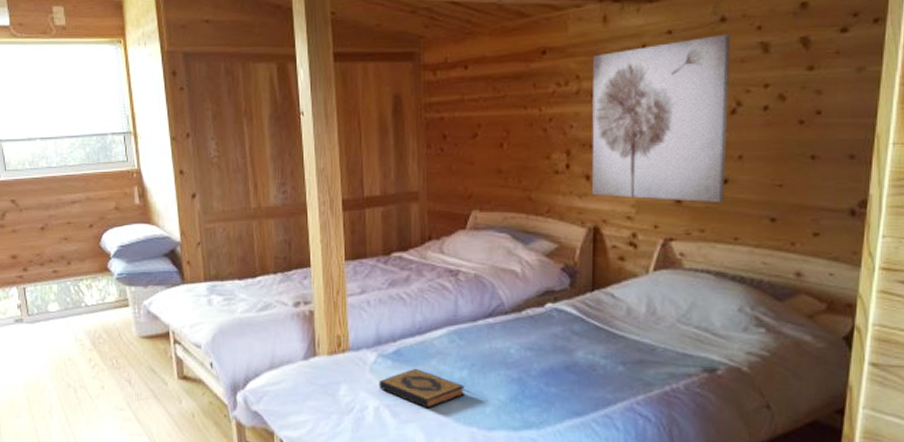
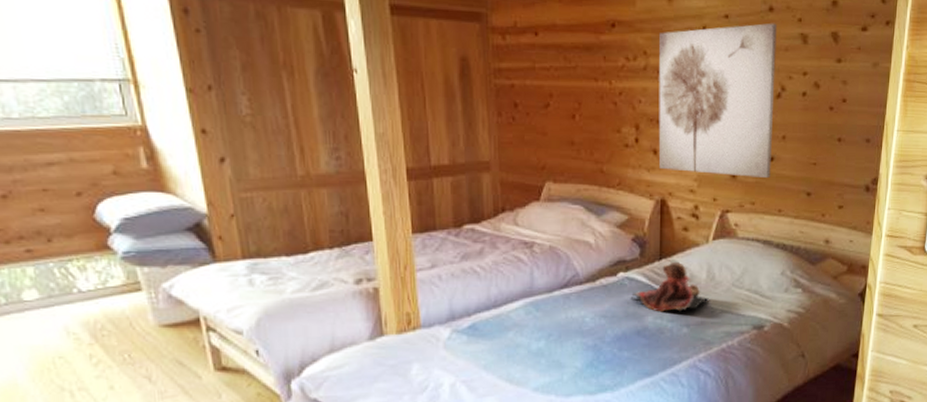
hardback book: present [379,368,466,409] -> none [454,341,543,381]
teddy bear: none [558,294,650,348] -> present [630,262,710,312]

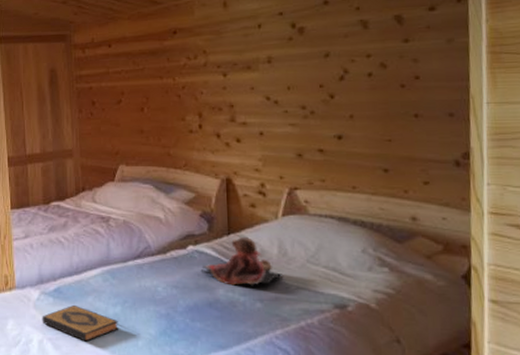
hardback book: none [454,341,543,381] -> present [42,304,120,342]
wall art: present [658,22,777,178] -> none [217,14,340,156]

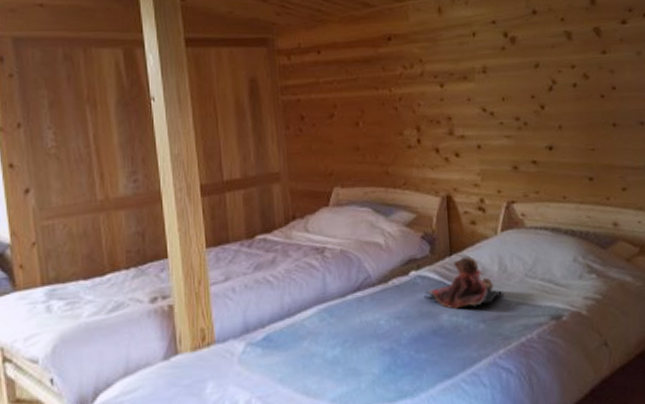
hardback book: present [42,304,120,342] -> none [248,352,340,394]

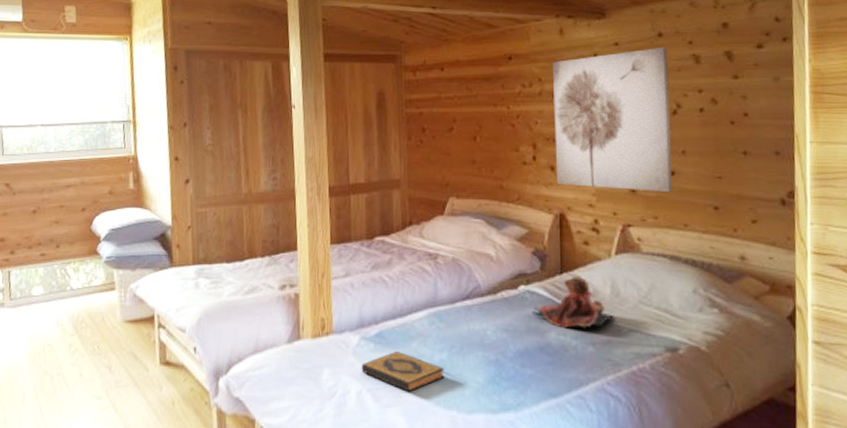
hardback book: none [248,352,340,394] -> present [361,350,446,392]
wall art: none [433,24,552,167] -> present [553,47,673,192]

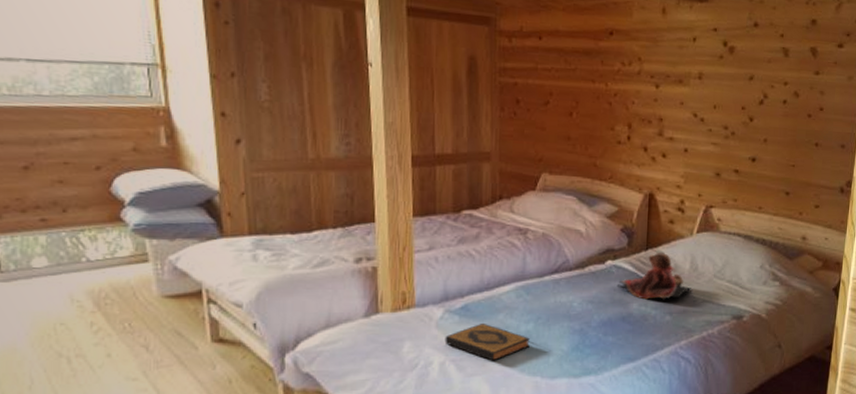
wall art: present [553,47,673,192] -> none [649,37,761,177]

